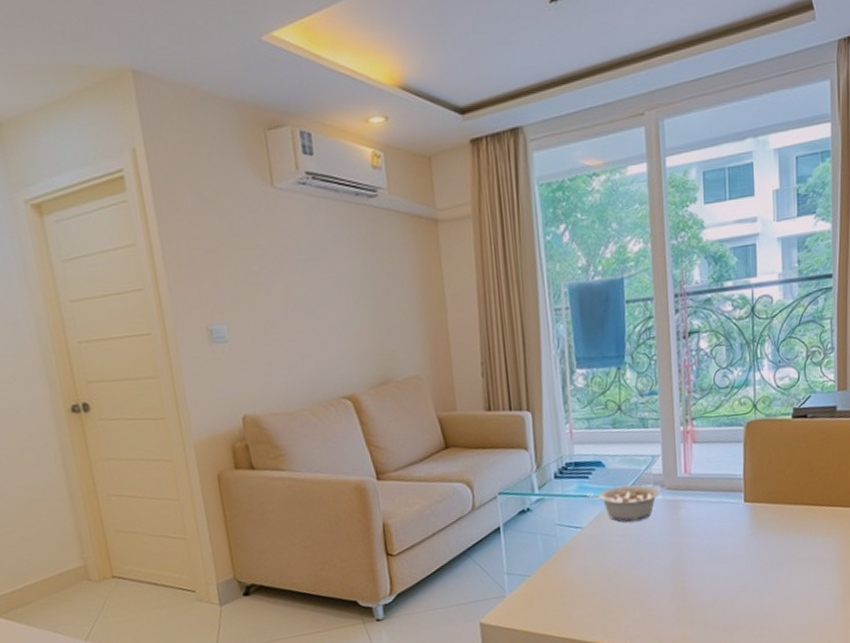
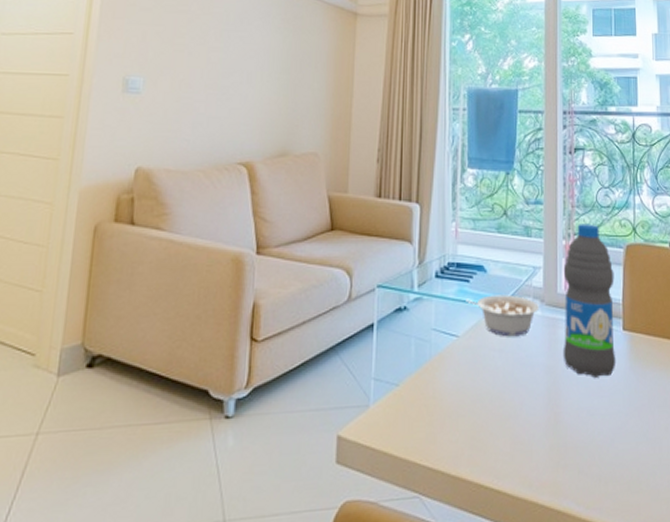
water bottle: none [682,406,739,547] -> present [562,224,616,378]

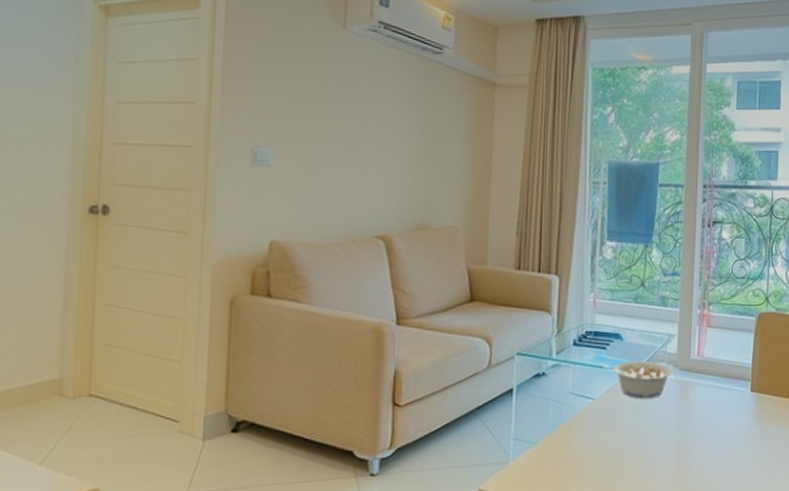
water bottle: present [562,224,616,378] -> none [693,294,746,434]

